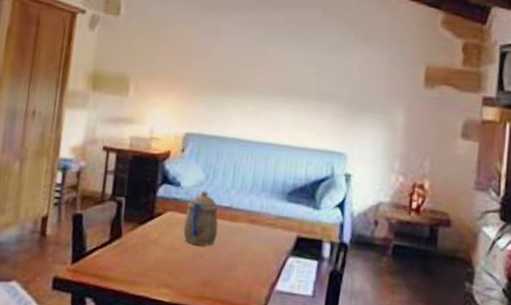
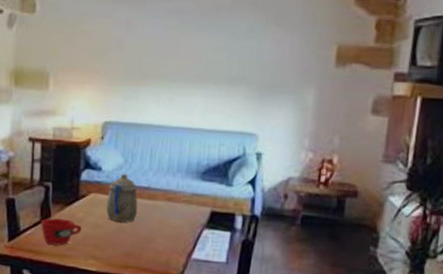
cup: none [109,238,155,271] -> present [40,218,82,246]

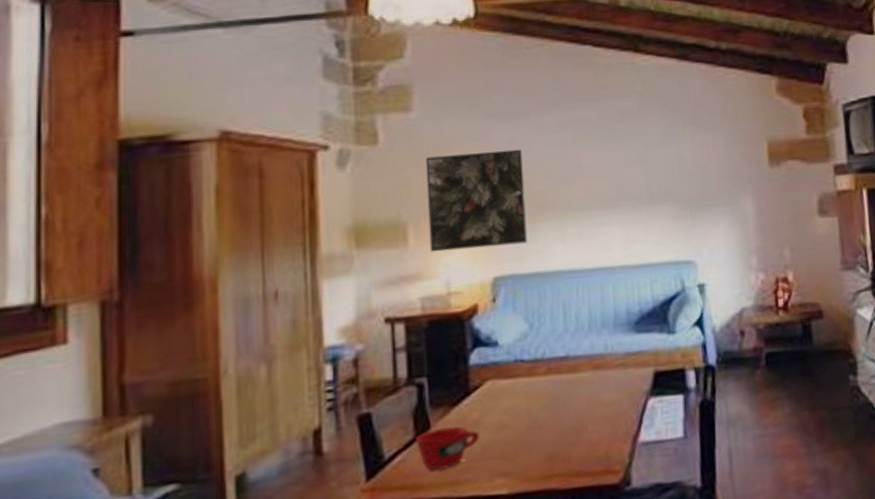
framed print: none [63,26,136,100] -> present [425,149,528,253]
teapot: present [106,173,138,222] -> none [510,343,557,414]

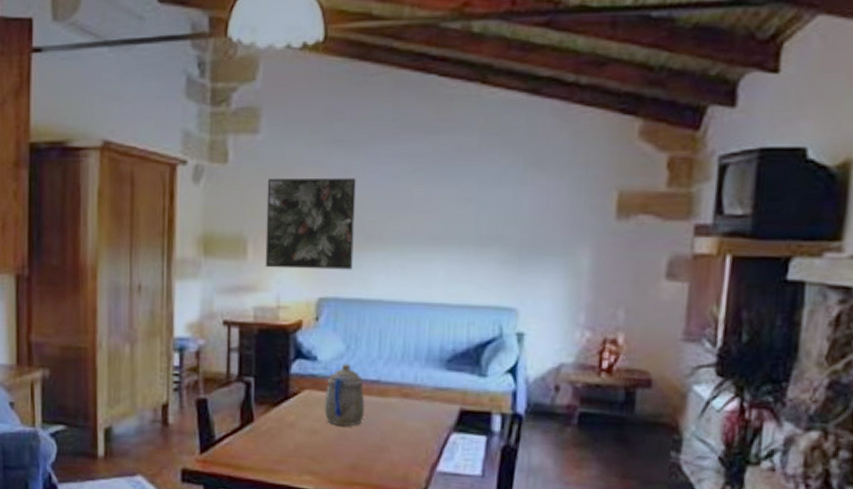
cup: present [414,426,479,471] -> none [240,422,294,459]
teapot: none [510,343,557,414] -> present [324,363,365,426]

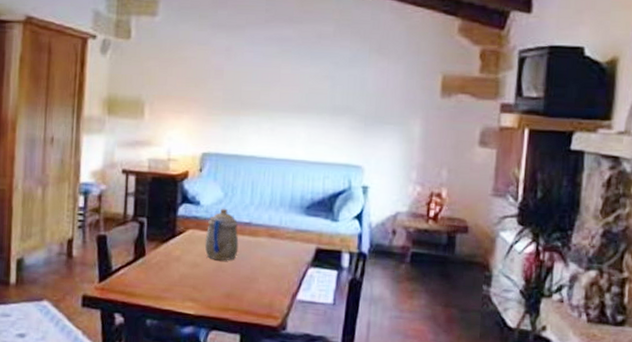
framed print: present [265,177,356,270] -> none [159,53,235,131]

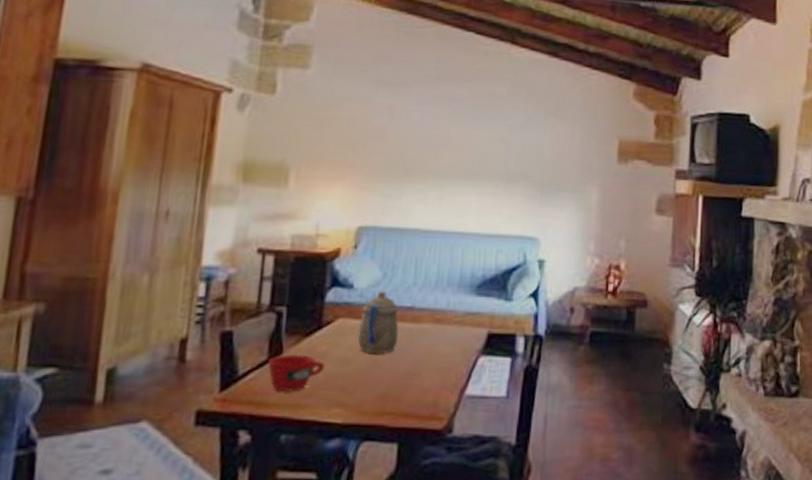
cup: none [133,256,179,287] -> present [267,355,325,393]

